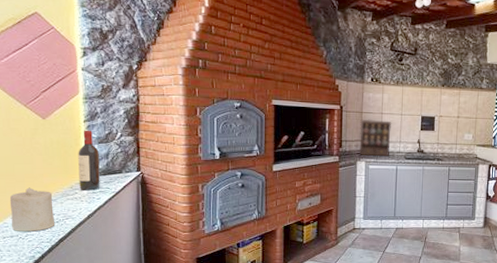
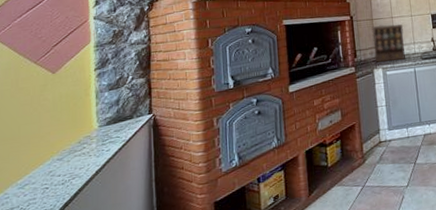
candle: present [9,187,55,232] -> none [12,149,61,202]
wine bottle: present [78,130,100,191] -> none [87,77,110,144]

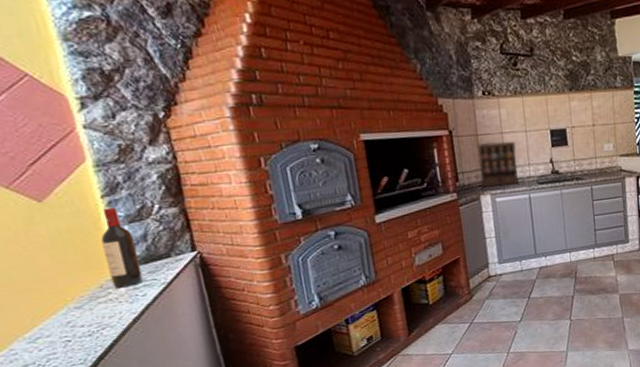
wine bottle: none [87,77,110,144] -> present [100,207,143,289]

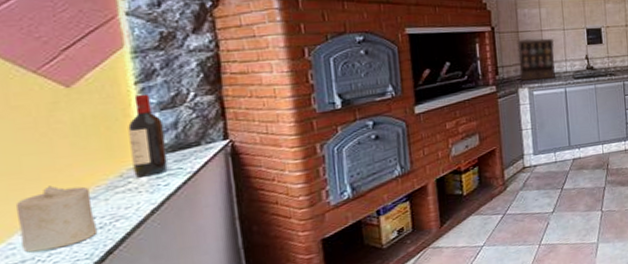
candle: none [10,296,88,358] -> present [15,185,98,253]

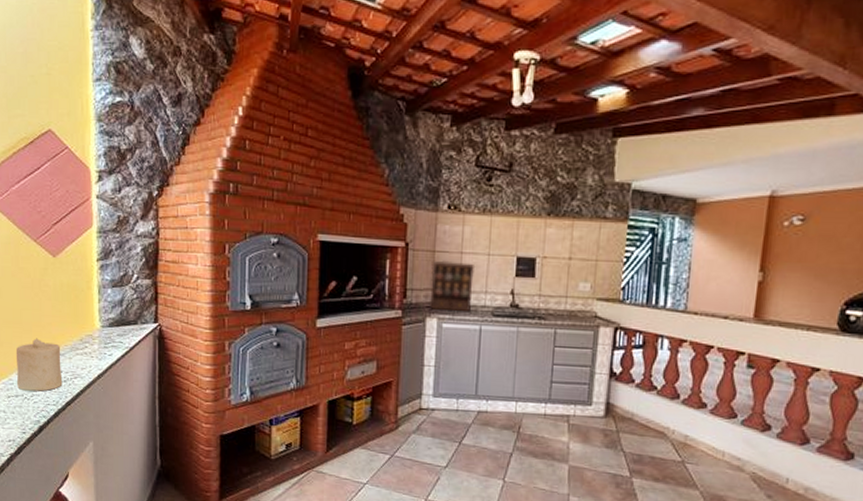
wine bottle: present [128,93,168,178] -> none [89,270,113,345]

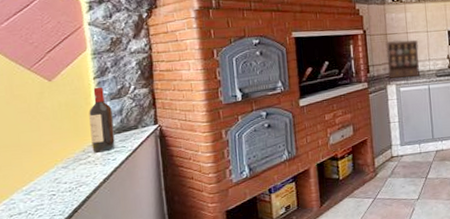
candle: present [15,338,63,391] -> none [15,156,68,207]
wine bottle: none [89,270,113,345] -> present [89,86,115,153]

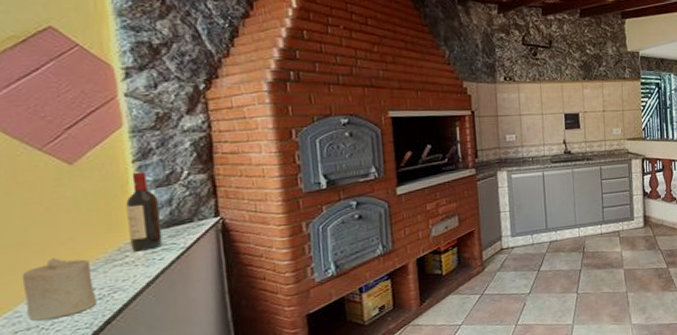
candle: none [15,156,68,207] -> present [21,257,97,321]
spice rack: present [386,40,420,79] -> none [496,122,533,164]

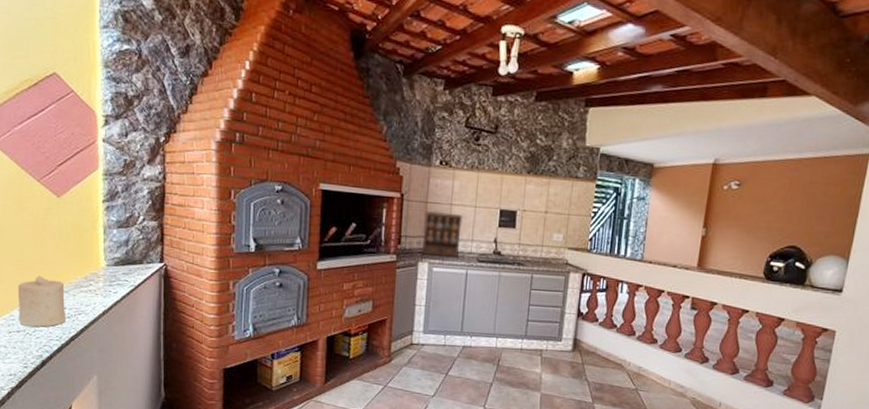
wine bottle: present [126,171,163,252] -> none [94,211,118,283]
spice rack: none [496,122,533,164] -> present [422,211,464,258]

